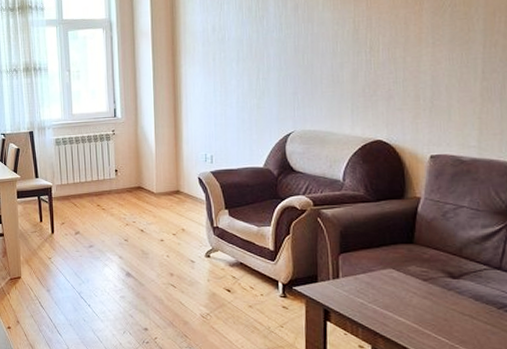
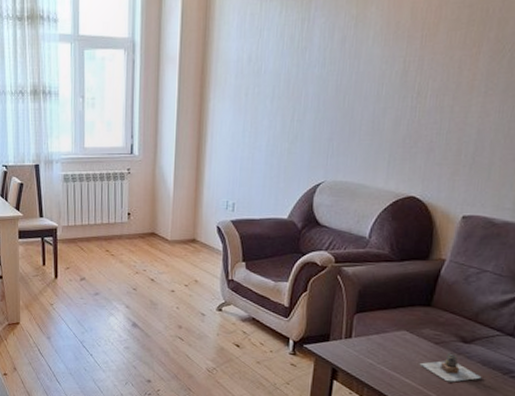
teapot: none [410,289,476,319] -> present [419,353,482,382]

